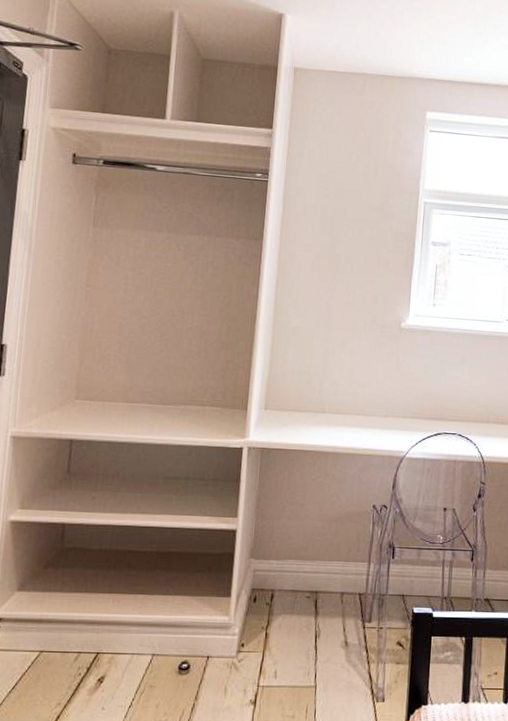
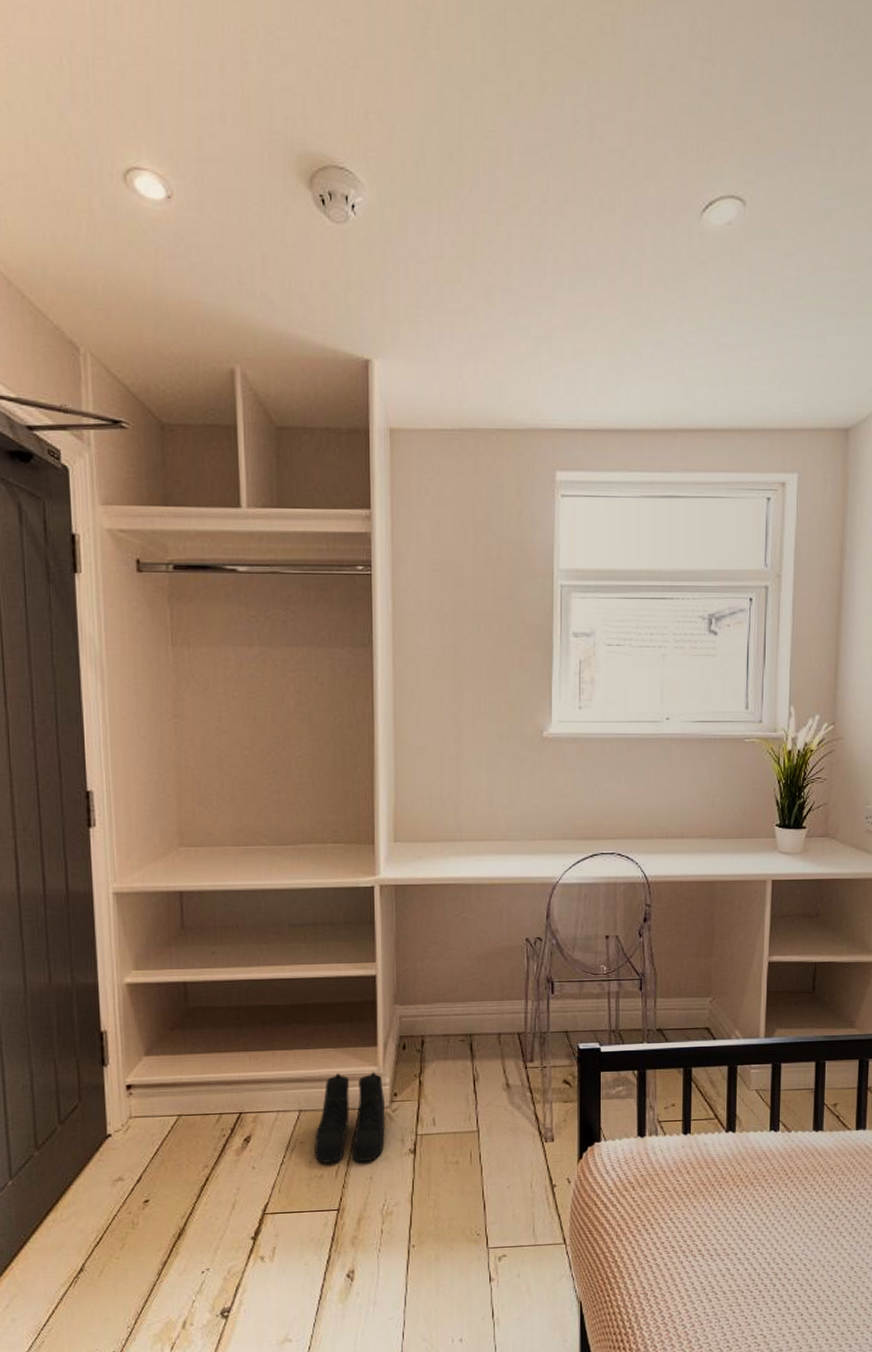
boots: none [162,620,233,709] -> present [315,1072,385,1163]

